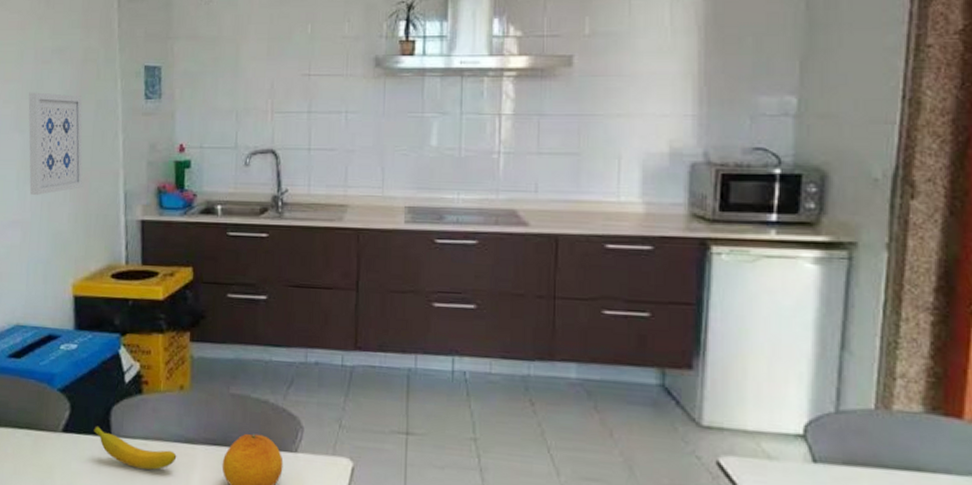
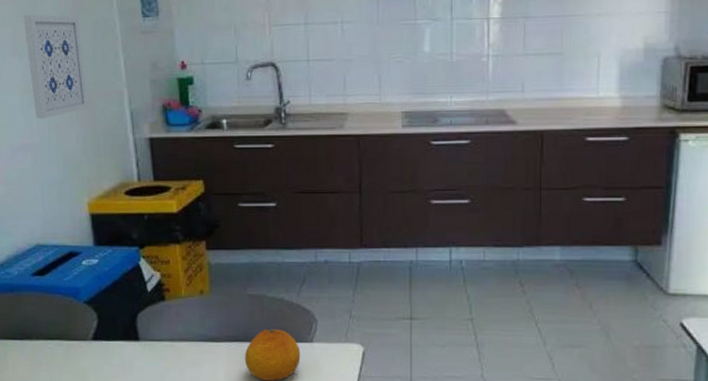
banana: present [93,425,177,470] -> none [121,332,202,367]

